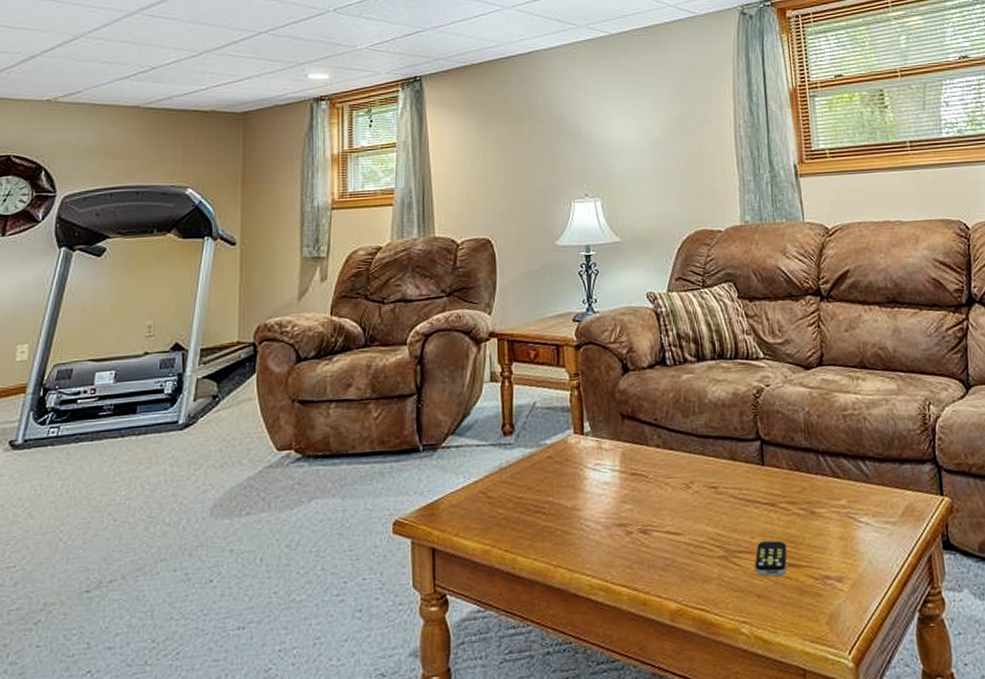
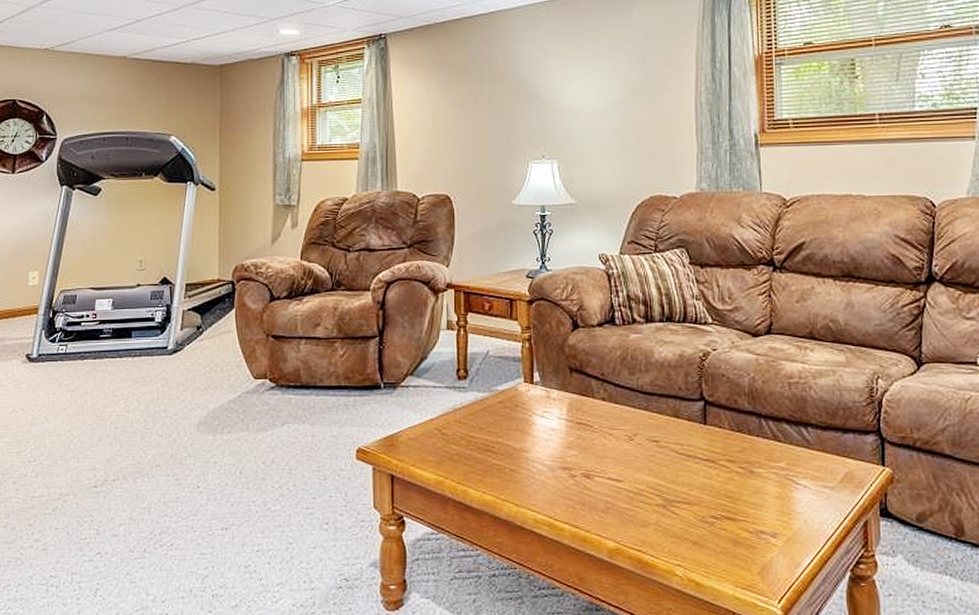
remote control: present [754,540,788,577] -> none [691,495,724,527]

